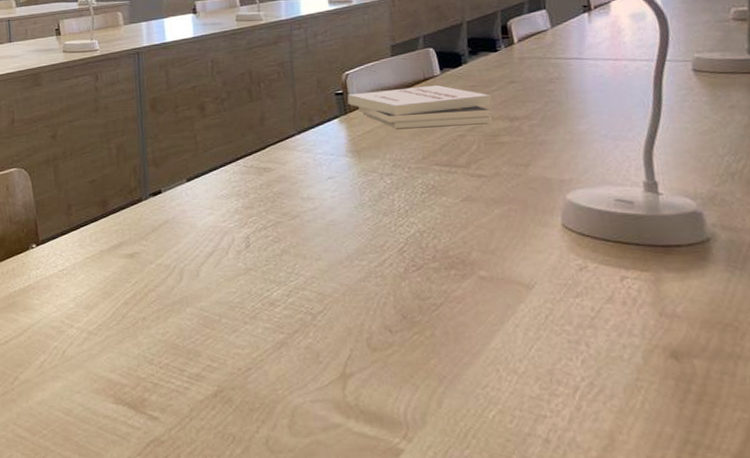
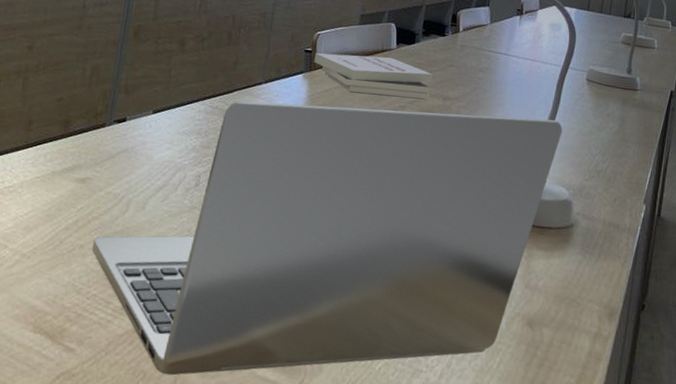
laptop: none [154,123,673,437] -> present [92,101,562,376]

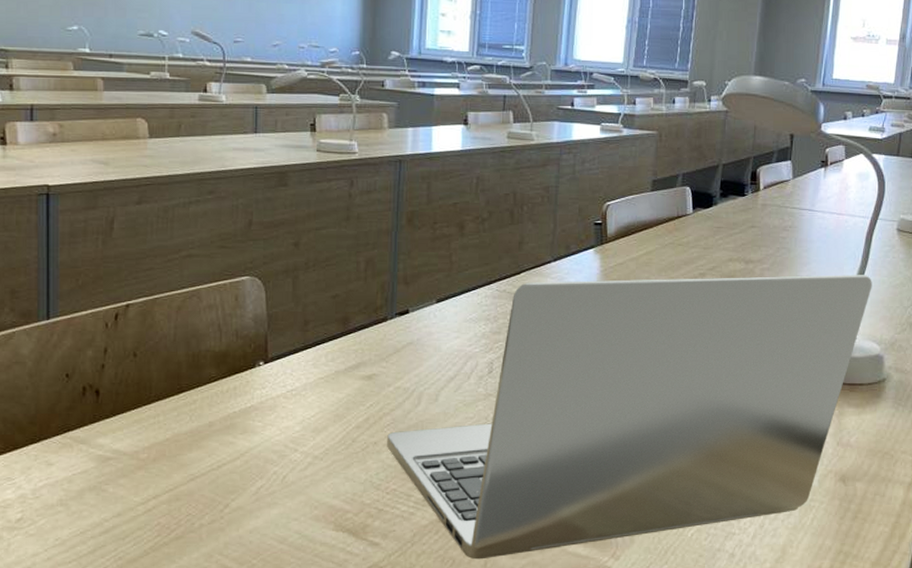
books: present [314,53,433,100] -> none [605,223,734,265]

